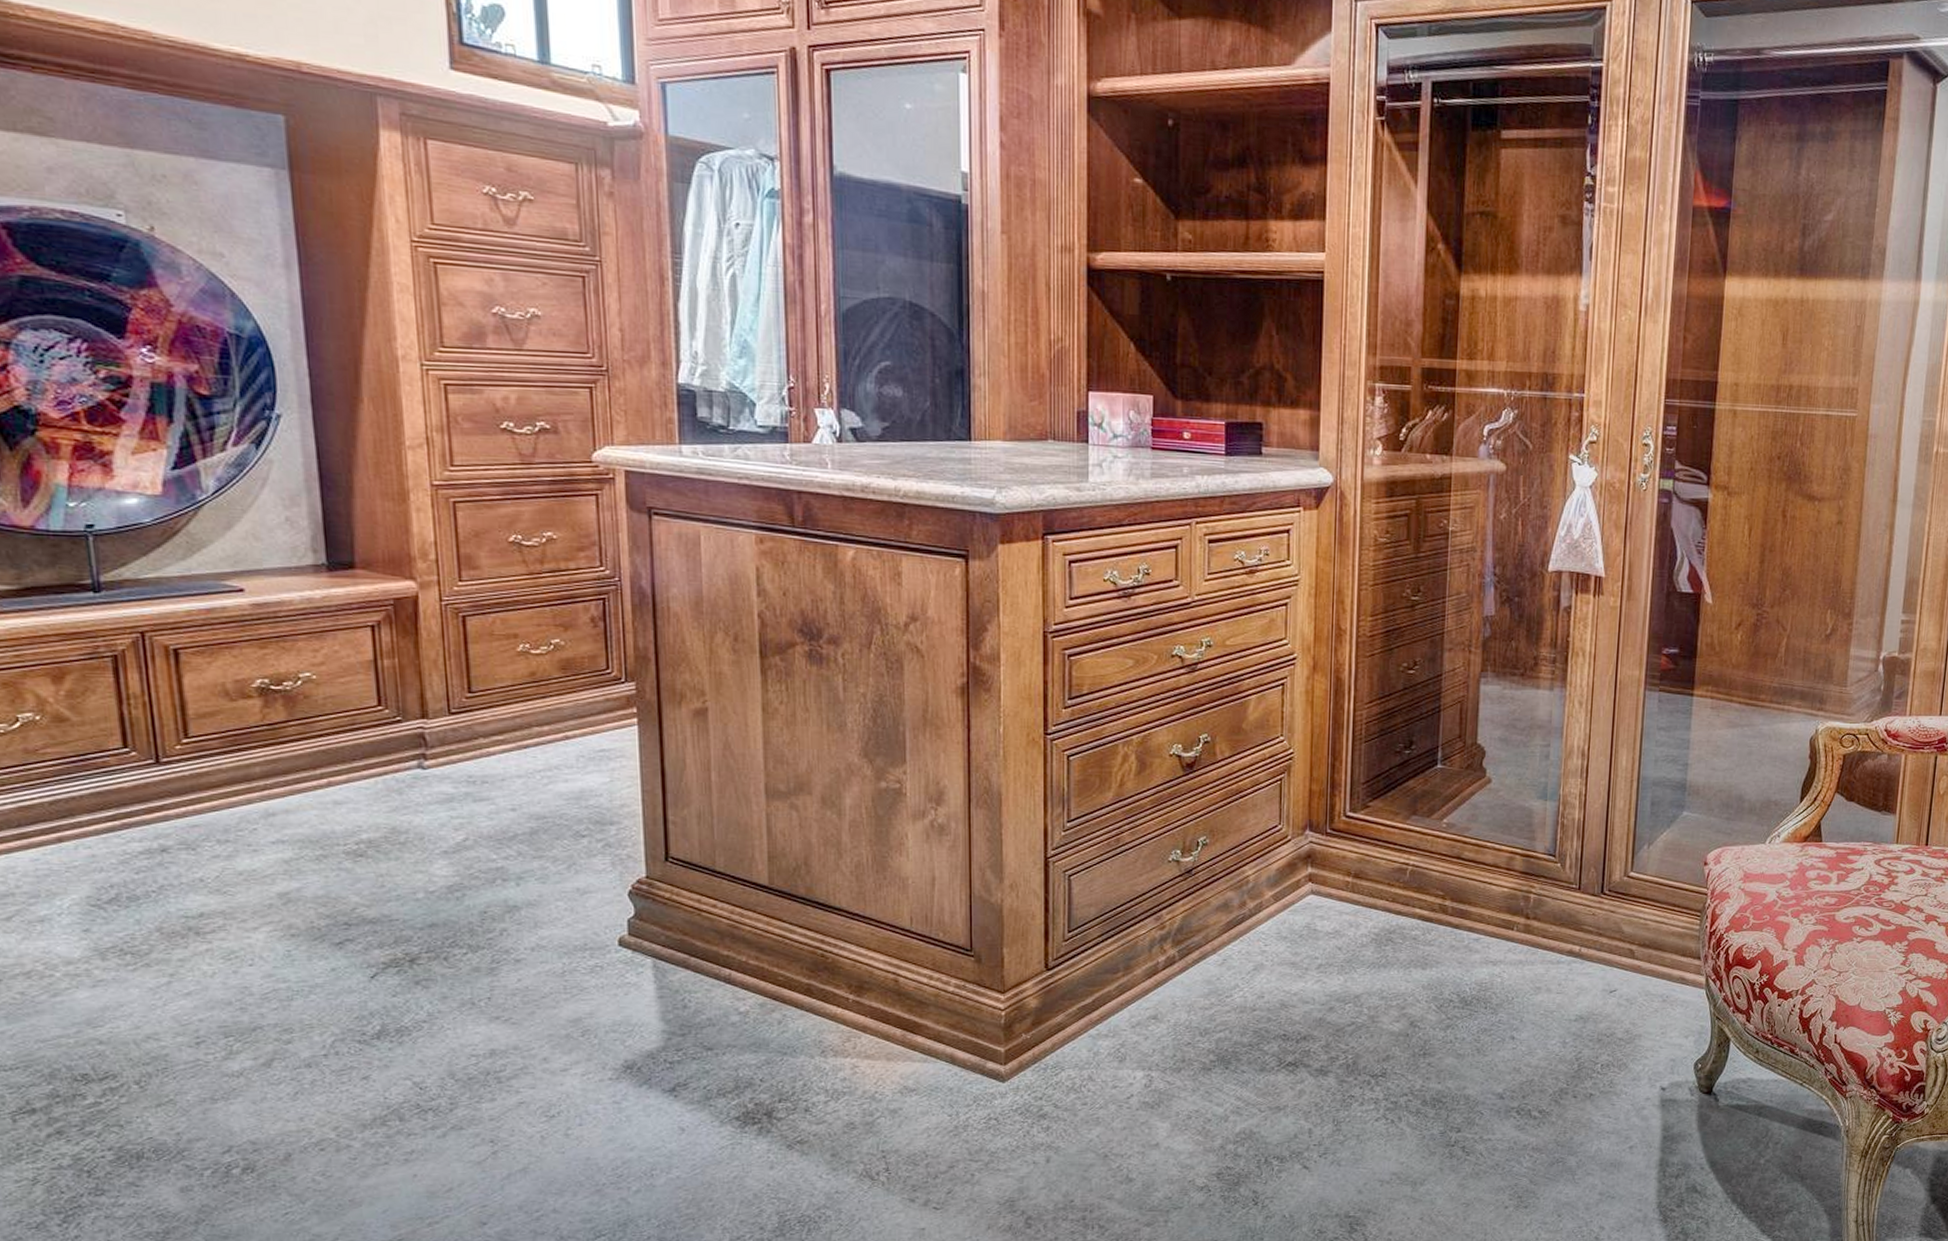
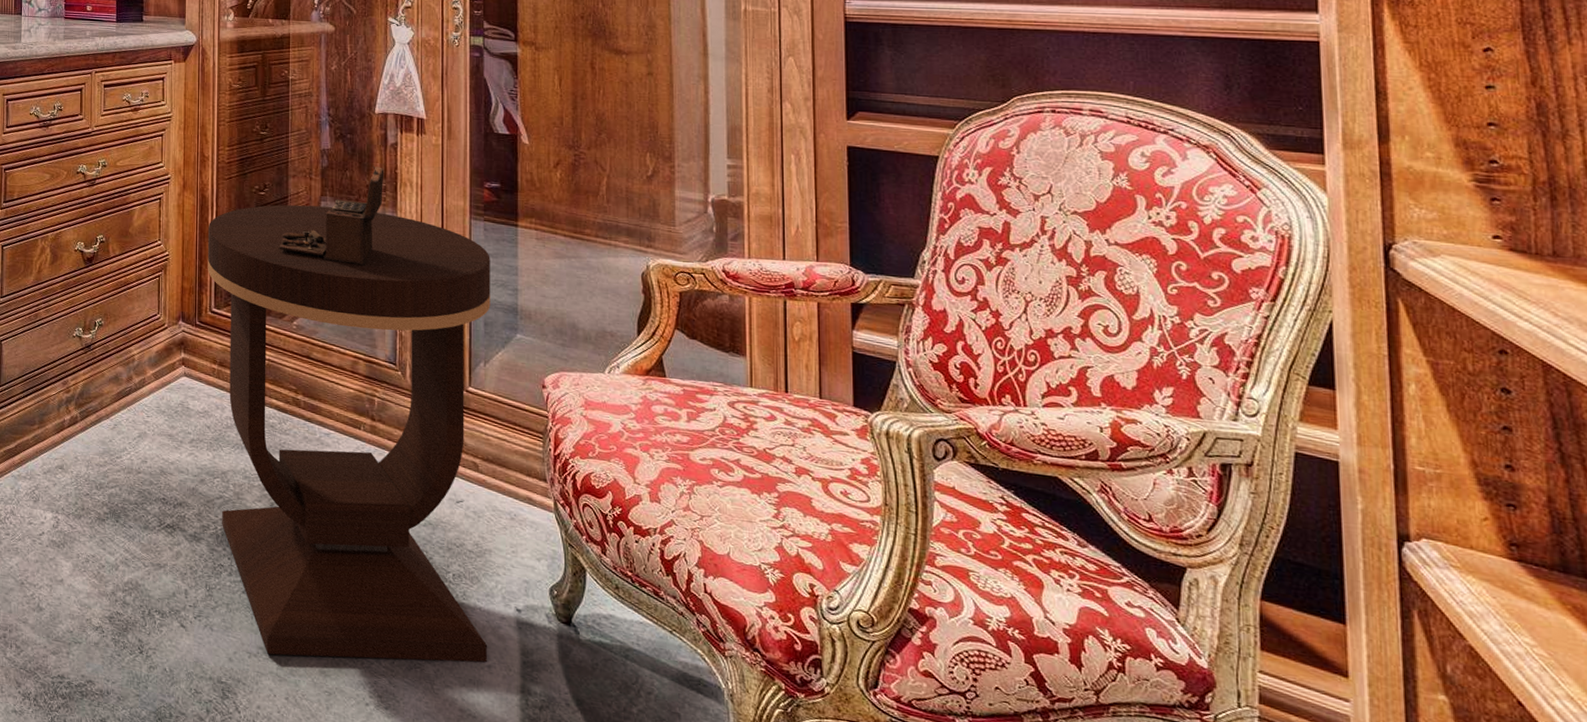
side table: none [1341,683,1663,1179] -> present [207,204,491,663]
jewelry box: none [1429,633,1555,750] -> present [279,165,384,266]

